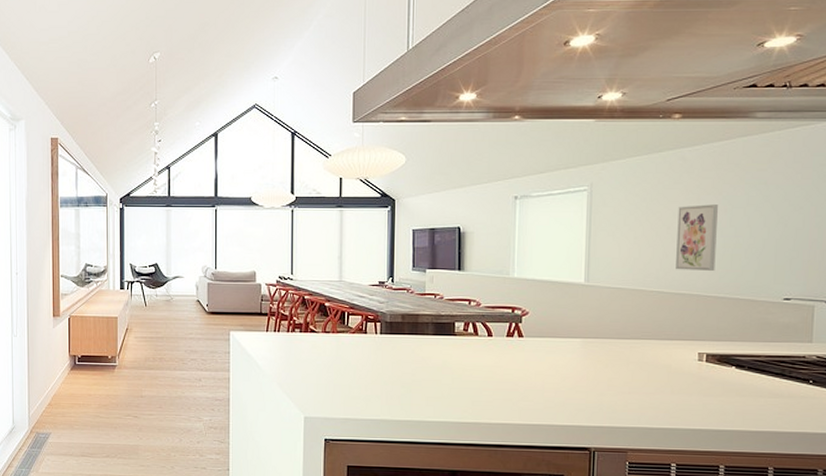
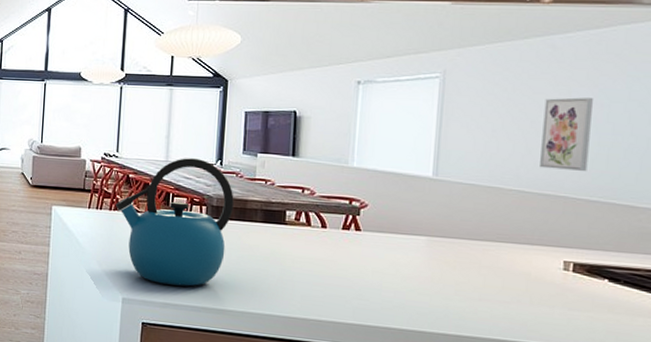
kettle: none [292,277,406,401] -> present [115,158,234,287]

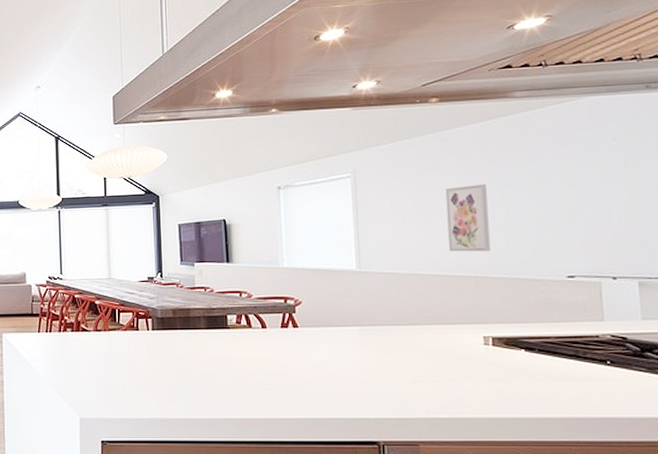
kettle: present [115,158,234,287] -> none [64,273,178,400]

